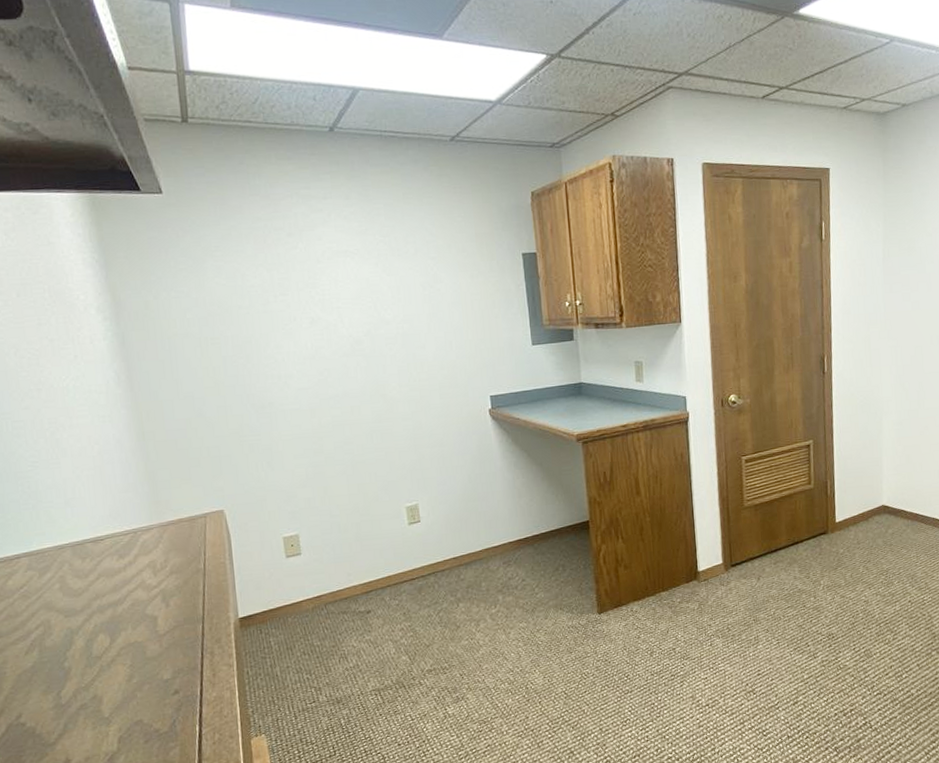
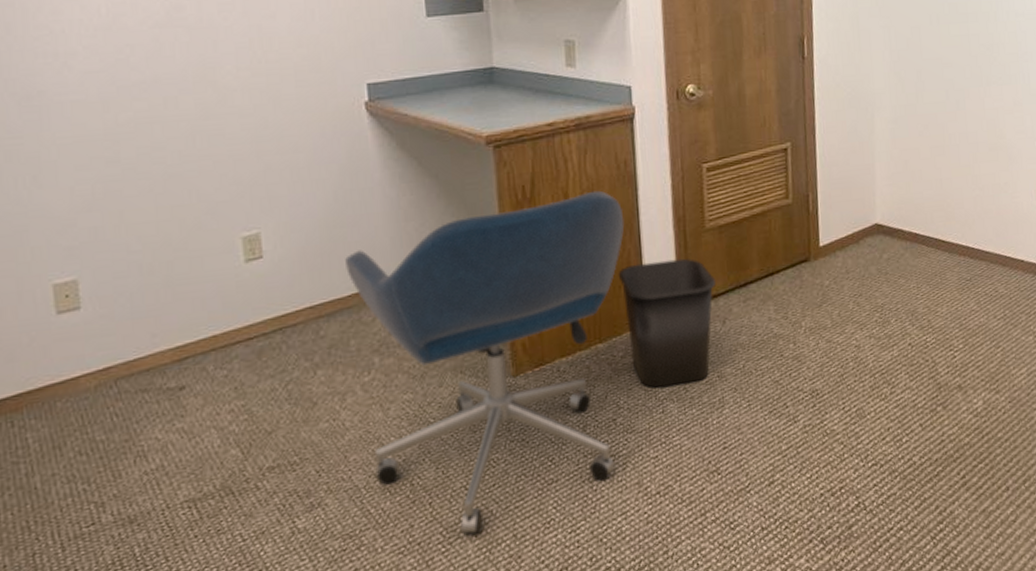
office chair: none [477,476,681,727] -> present [345,190,625,535]
waste bin: none [676,529,752,628] -> present [618,258,715,389]

